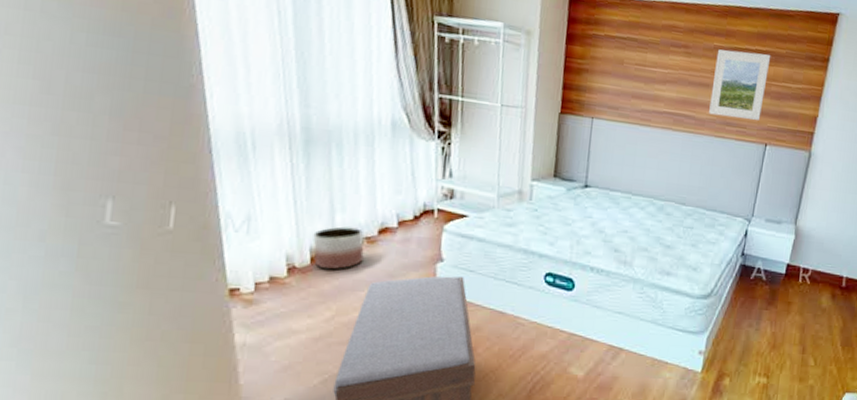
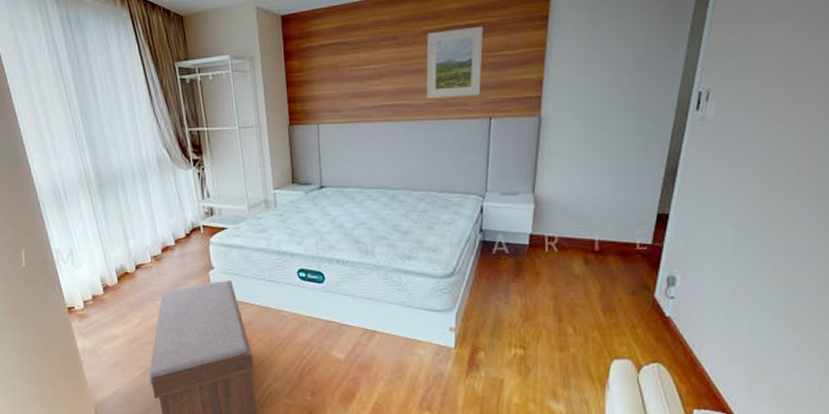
planter: present [313,226,364,270] -> none [116,249,154,286]

